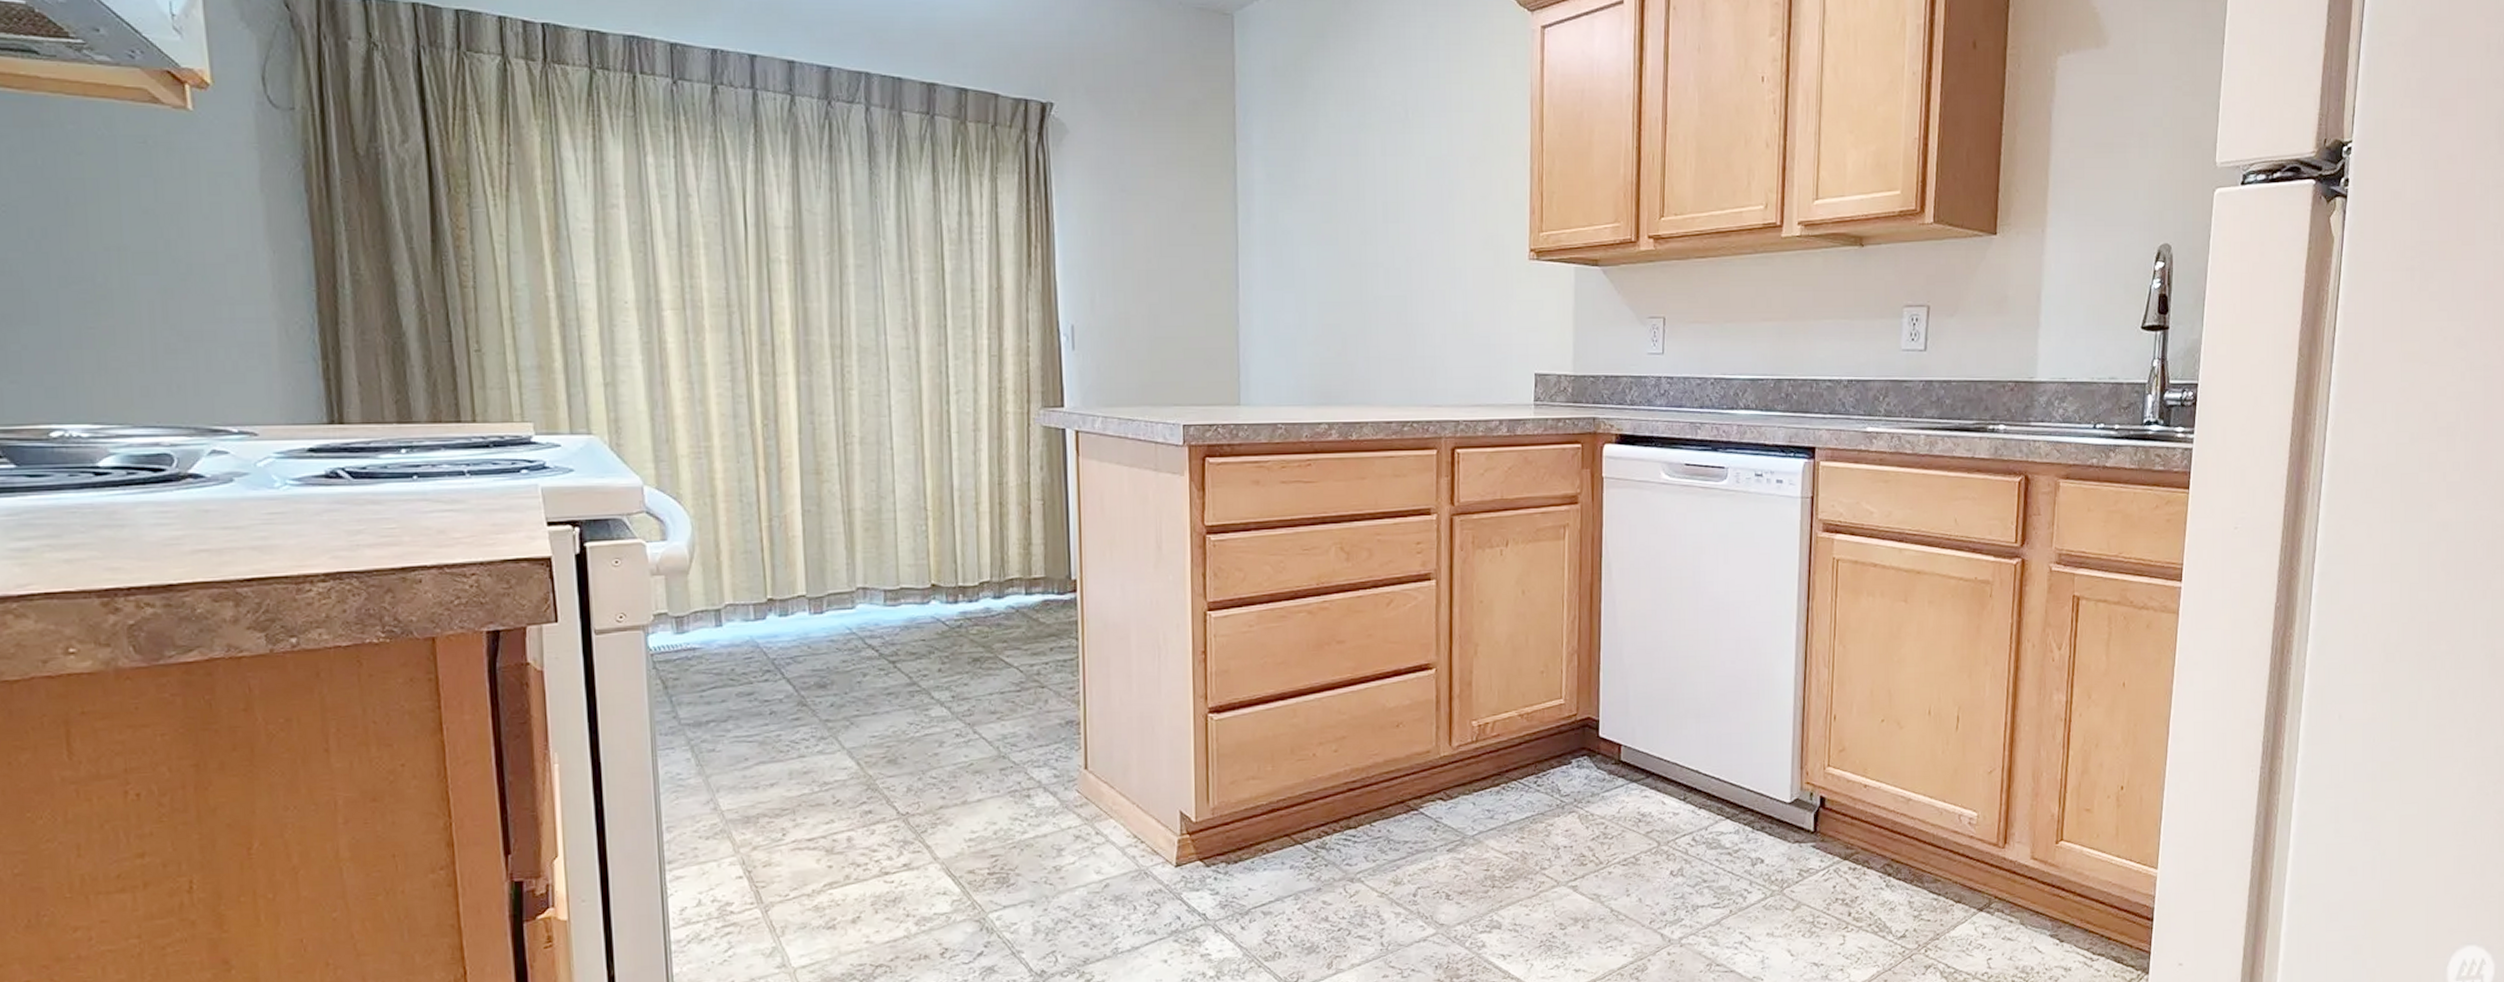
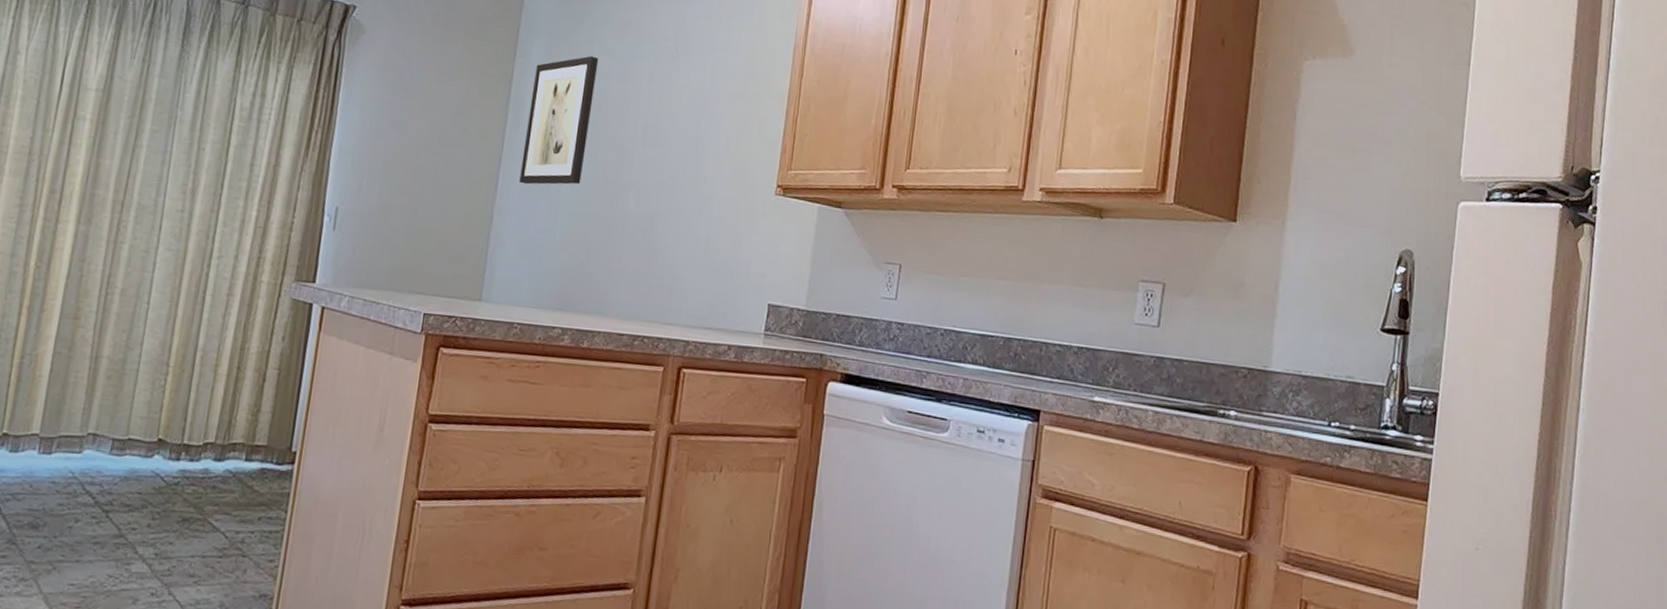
wall art: none [1259,131,1326,278] -> present [519,56,599,185]

